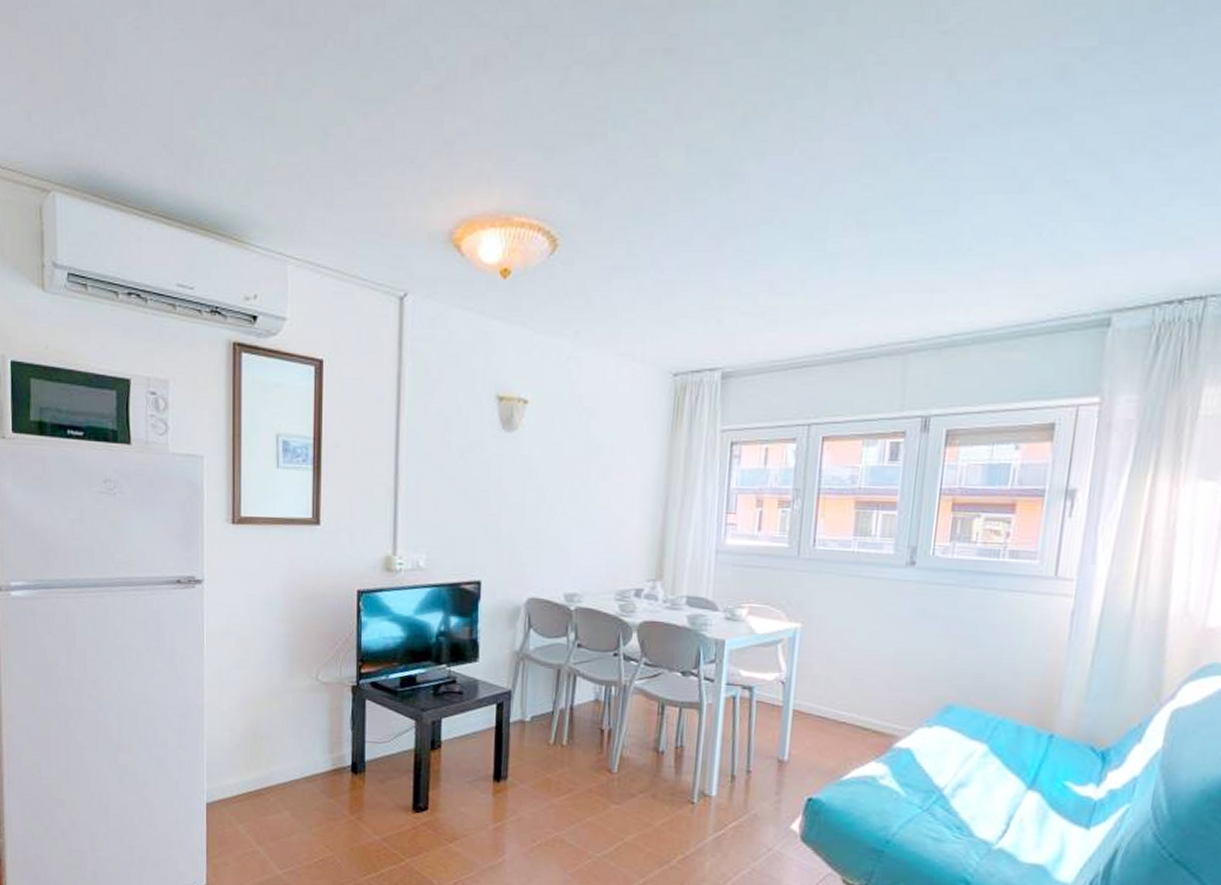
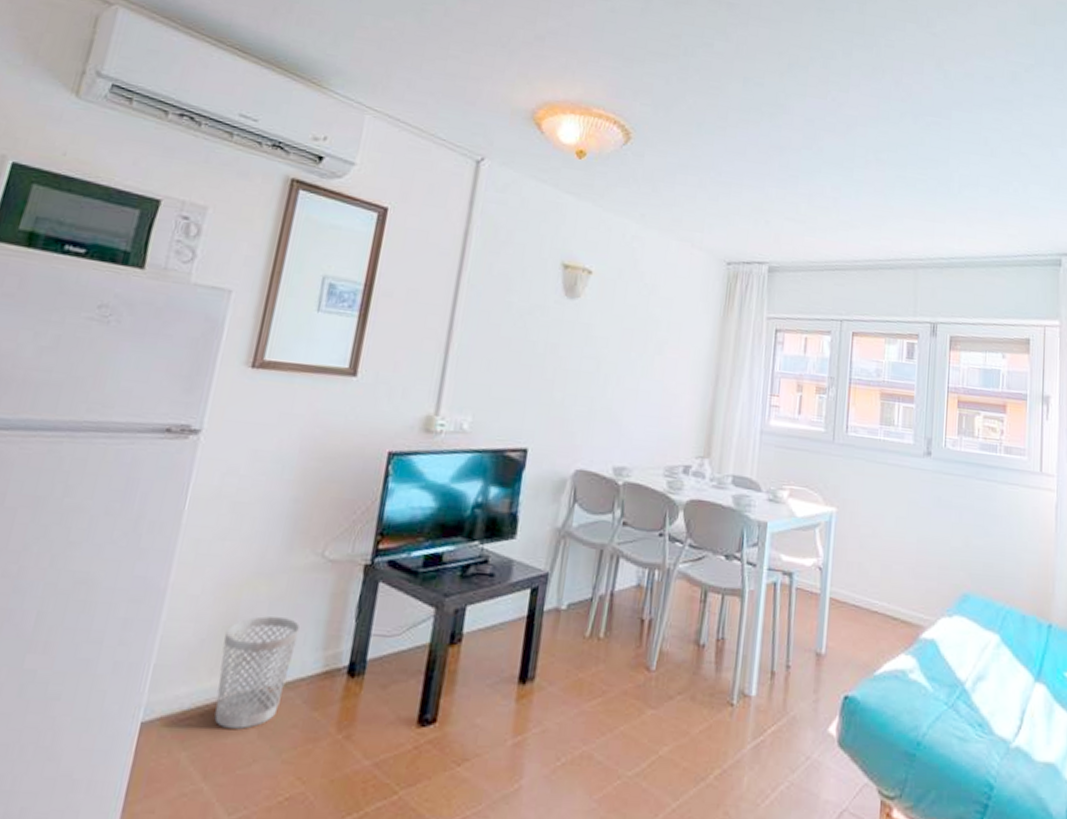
wastebasket: none [252,727,309,810] -> present [214,616,301,729]

